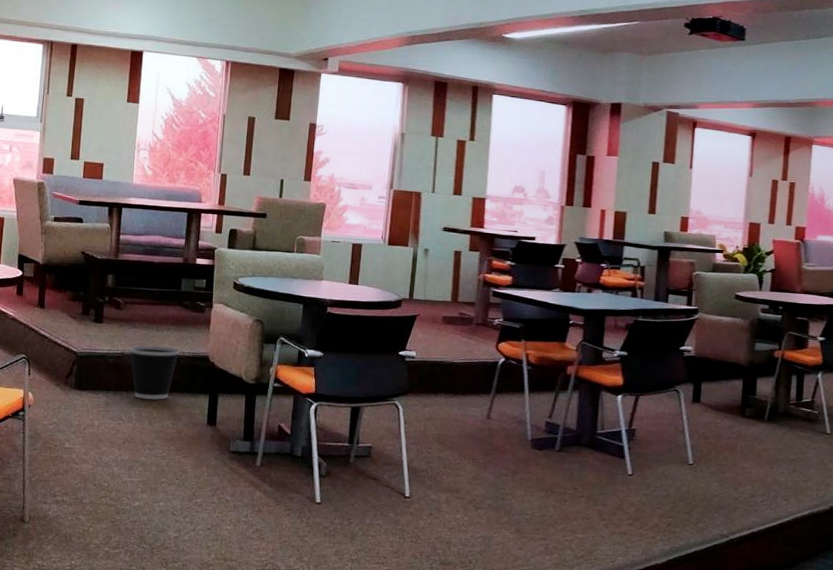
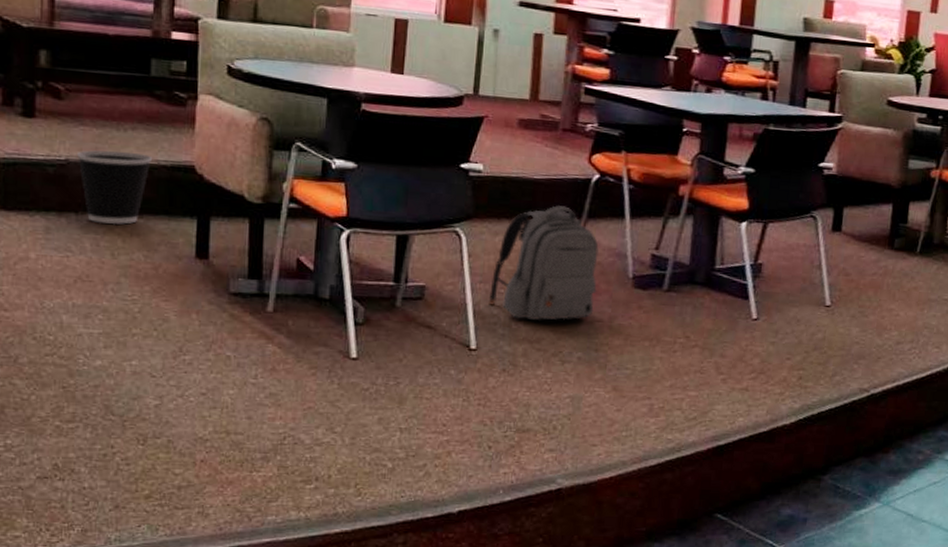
backpack: none [420,383,505,475] -> present [489,205,599,321]

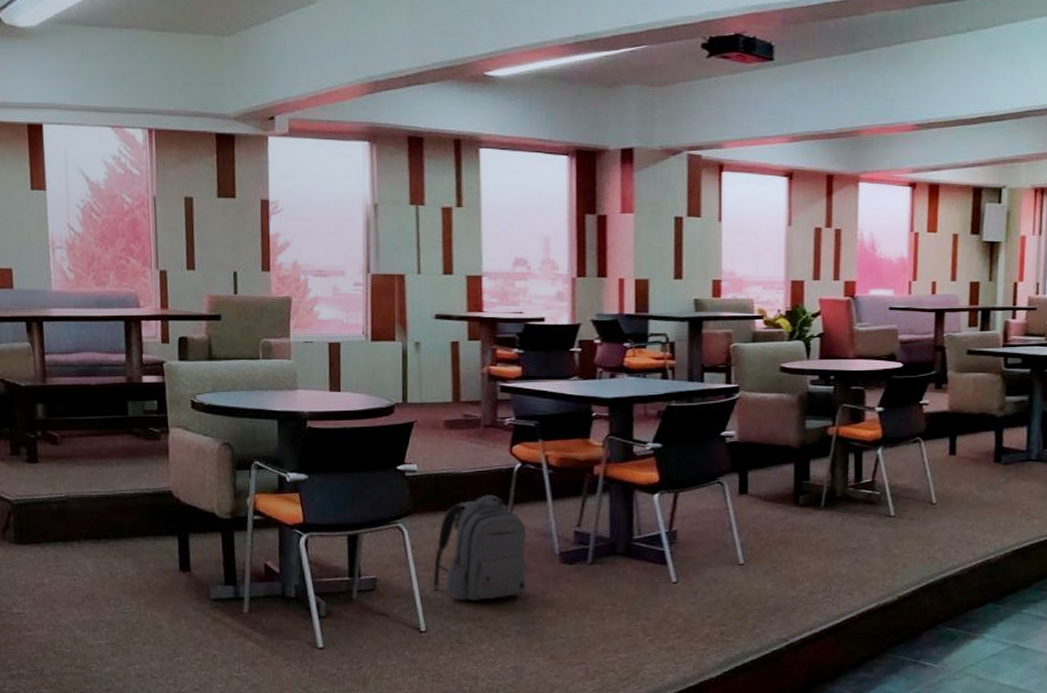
wastebasket: present [76,150,153,224] -> none [74,484,137,548]

